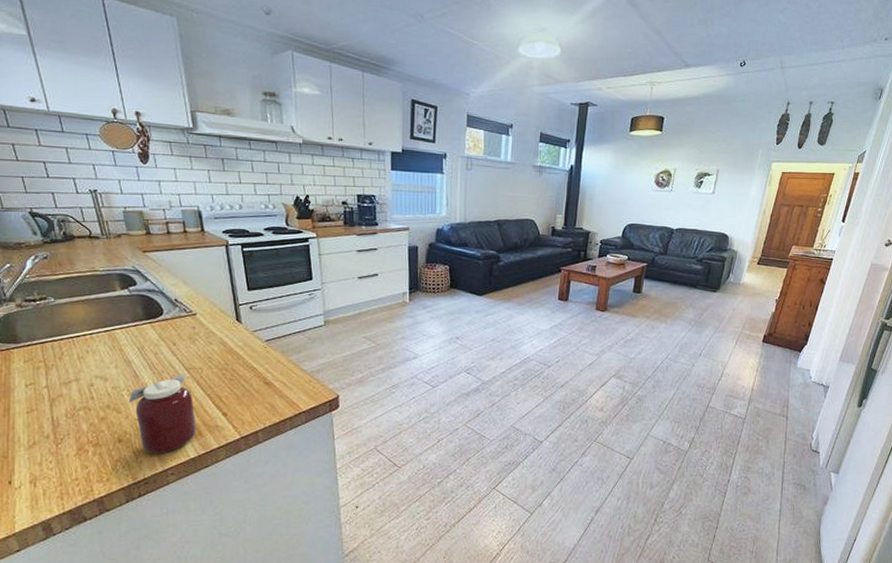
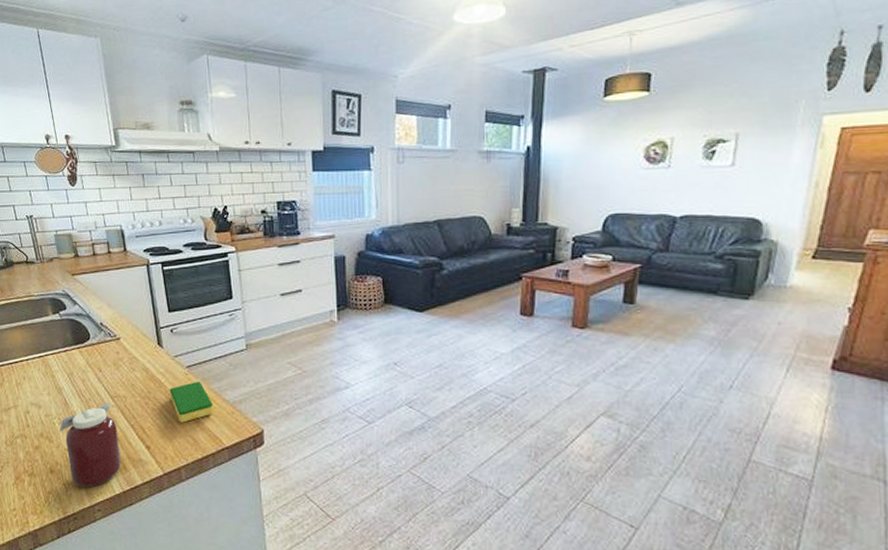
dish sponge: none [248,353,292,391] -> present [169,381,214,423]

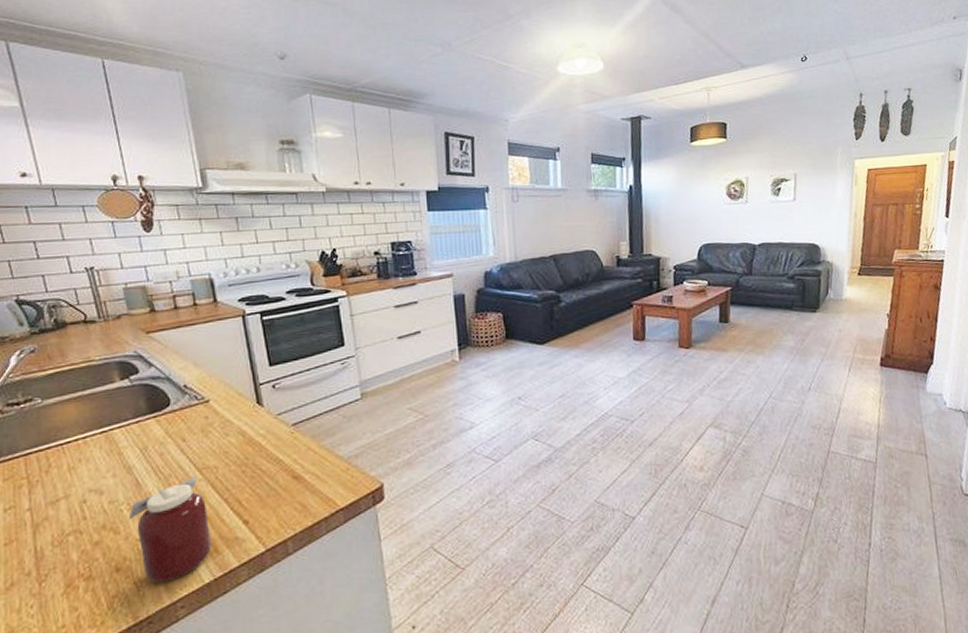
dish sponge: present [169,381,214,423] -> none [272,439,325,489]

